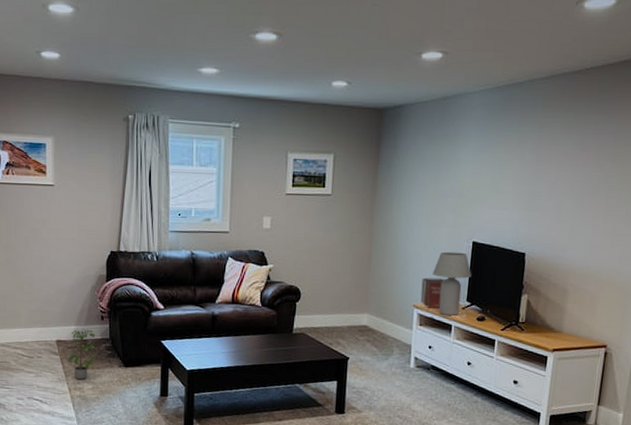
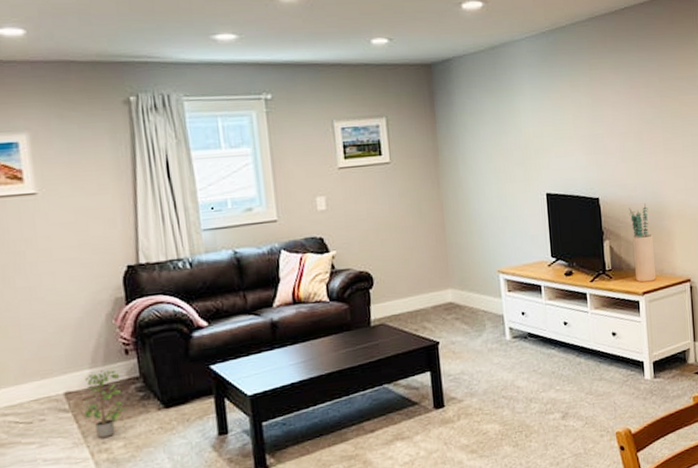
books: present [420,277,446,309] -> none [502,237,527,271]
table lamp: present [433,251,472,317] -> none [512,206,552,277]
vase: none [548,265,575,341] -> present [629,204,657,283]

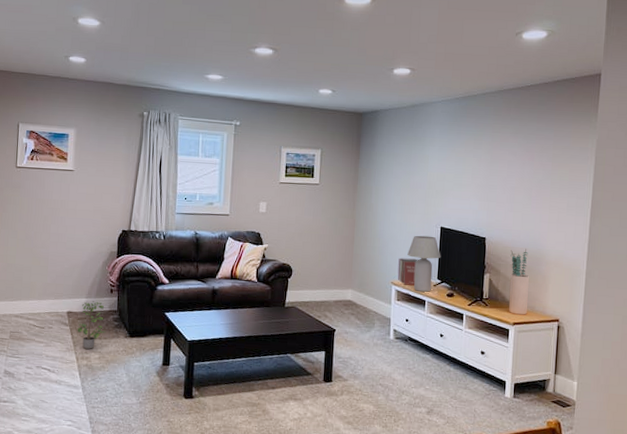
books: none [502,237,527,271] -> present [397,258,419,286]
table lamp: none [512,206,552,277] -> present [407,235,441,293]

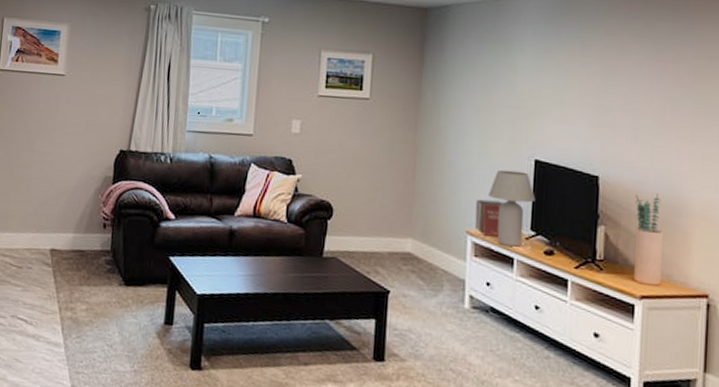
potted plant: present [77,301,106,350] -> none [61,237,96,299]

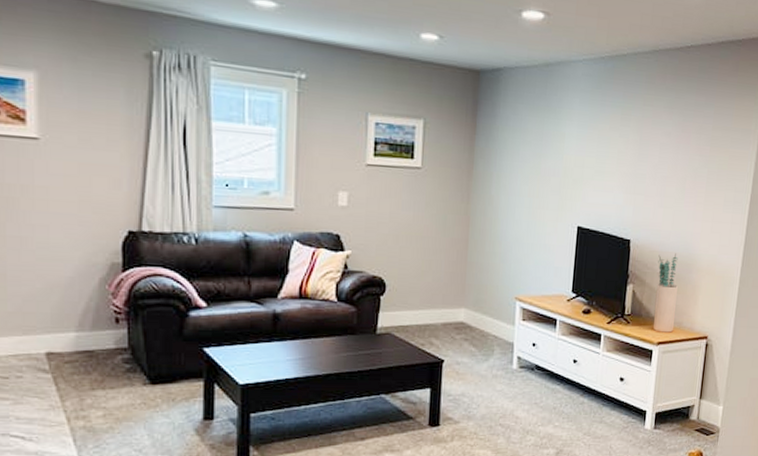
books: present [474,199,505,237] -> none [523,266,550,301]
table lamp: present [488,169,536,248] -> none [536,237,577,310]

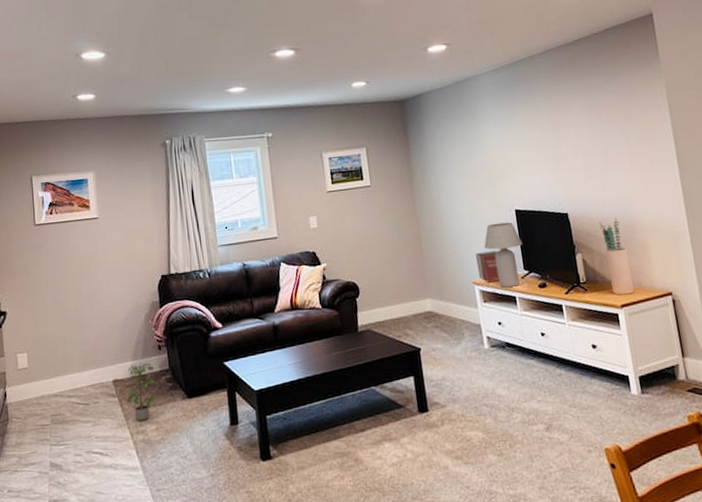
potted plant: none [65,335,113,406] -> present [127,362,160,422]
books: none [523,266,550,301] -> present [475,250,501,283]
table lamp: none [536,237,577,310] -> present [484,222,523,289]

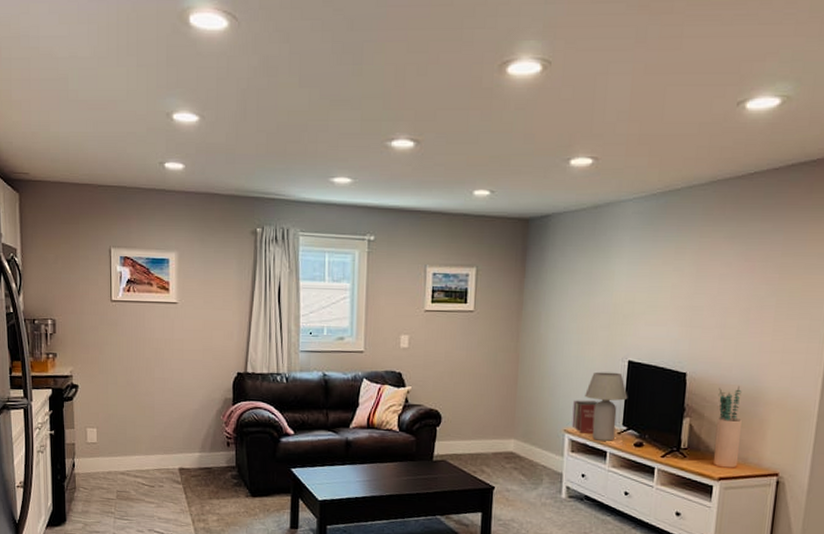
potted plant: present [127,362,160,422] -> none [191,455,224,511]

